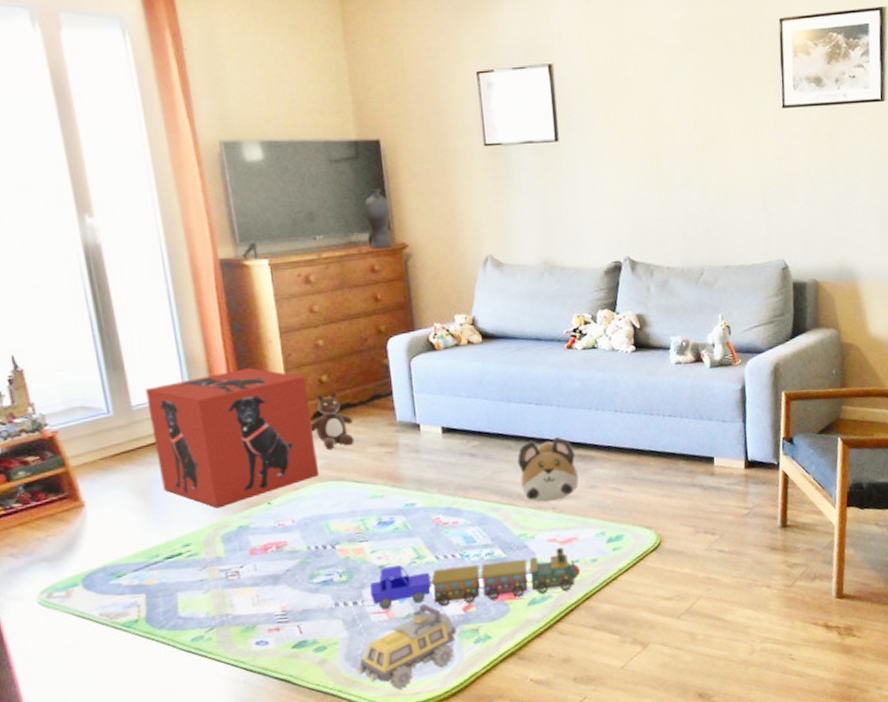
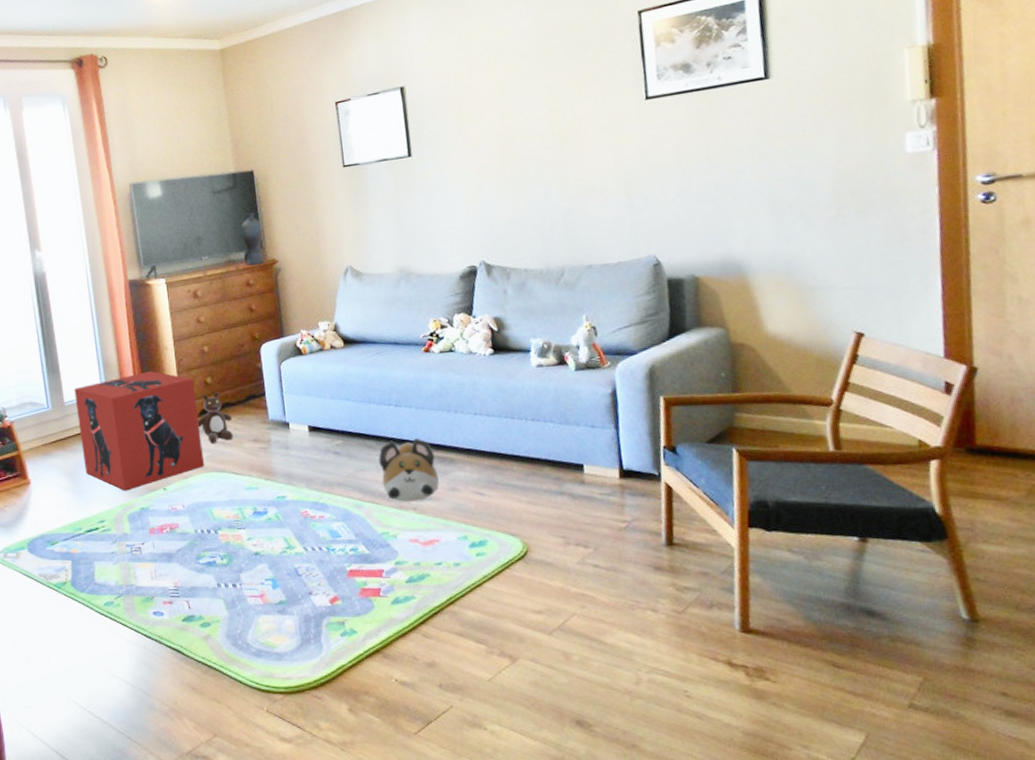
toy truck: present [357,604,457,690] -> none [236,592,325,672]
toy car: present [369,565,432,609] -> none [246,554,302,594]
toy train: present [430,547,581,607] -> none [300,548,444,597]

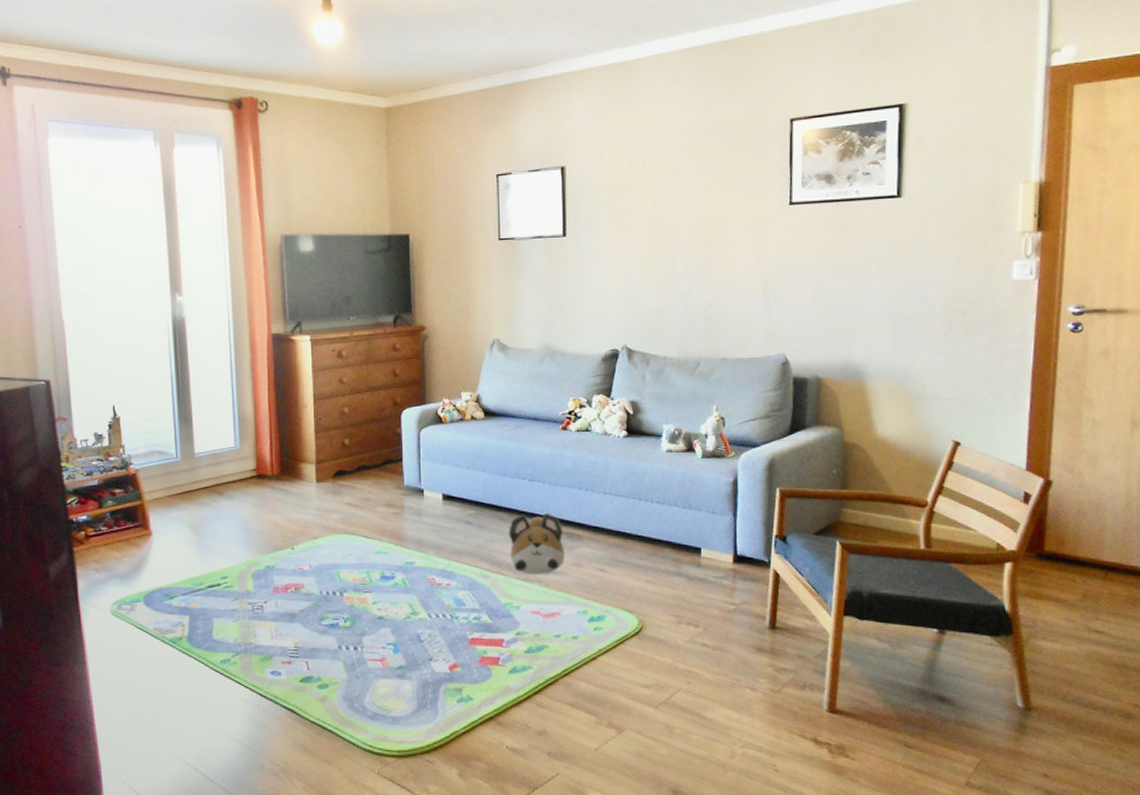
storage box: present [74,371,204,491] -> none [206,428,335,548]
stuffed animal: present [197,391,233,443] -> none [331,454,368,505]
vase: present [240,212,265,266] -> none [391,276,413,331]

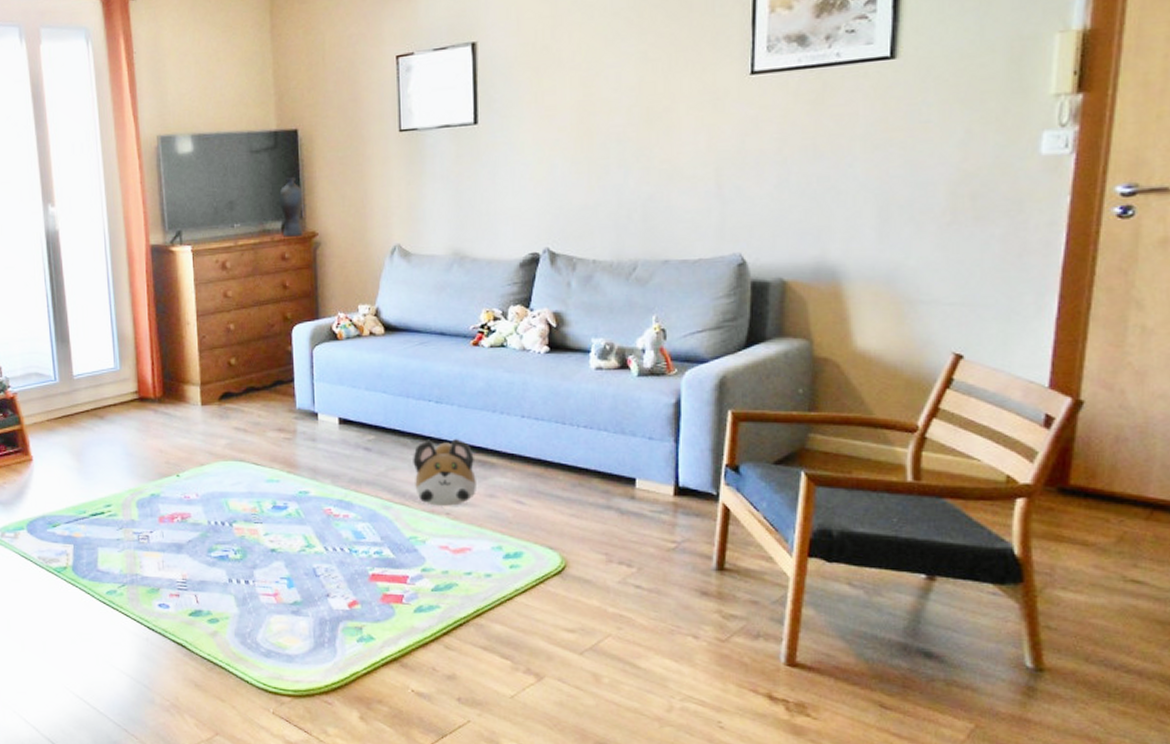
vase: none [391,276,413,331] -> present [279,176,303,238]

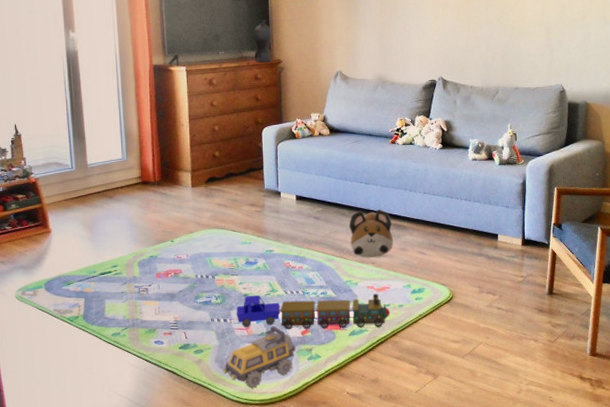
toy truck: none [244,593,341,674] -> present [223,326,296,389]
toy car: none [260,551,320,592] -> present [236,295,281,327]
toy train: none [318,556,473,604] -> present [279,293,390,330]

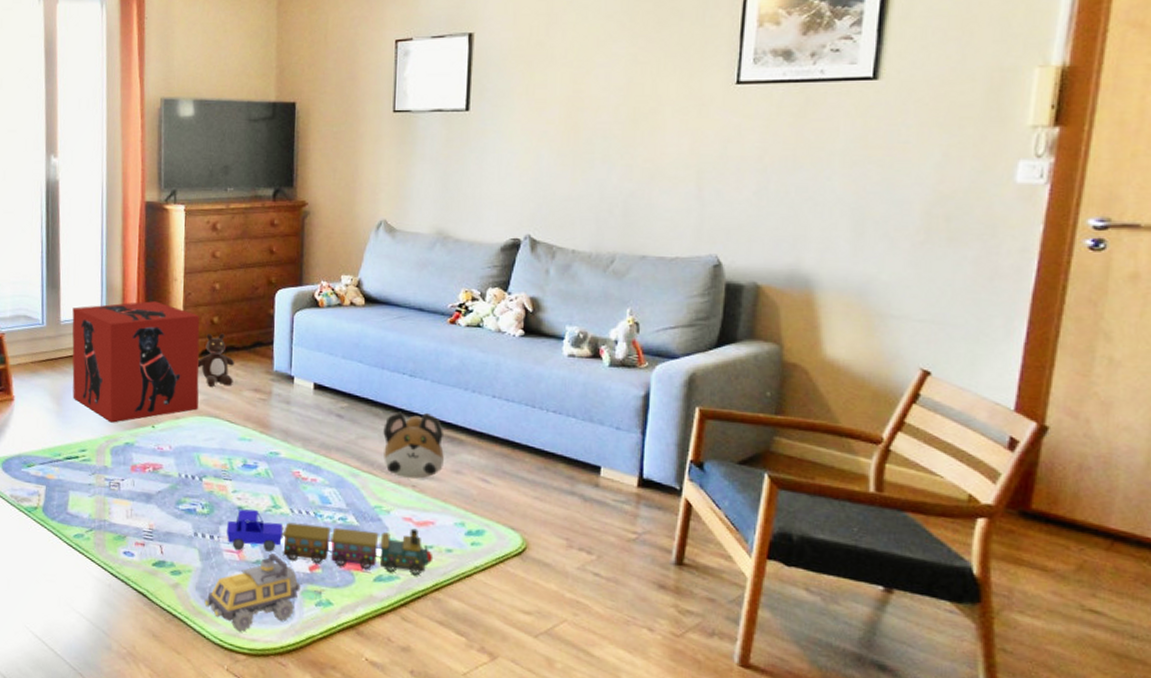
storage box: none [97,143,207,242] -> present [72,301,200,423]
stuffed animal: none [204,164,235,205] -> present [197,333,235,387]
vase: present [254,19,272,64] -> none [273,147,296,206]

